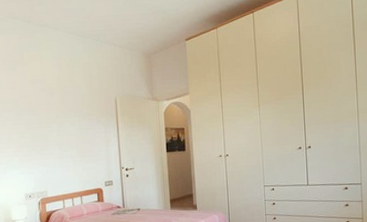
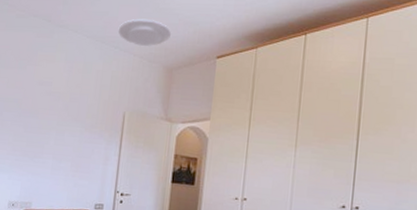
ceiling light: none [96,11,143,37] -> present [118,18,171,46]

